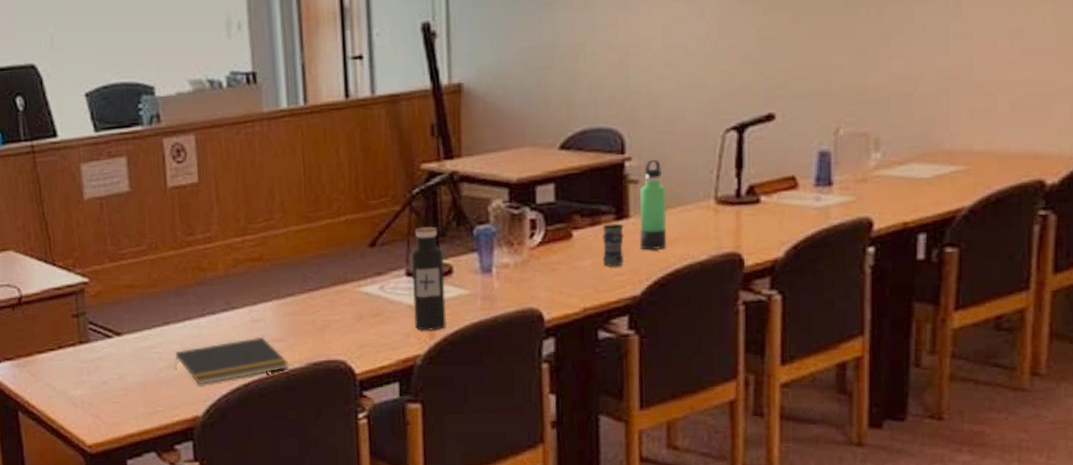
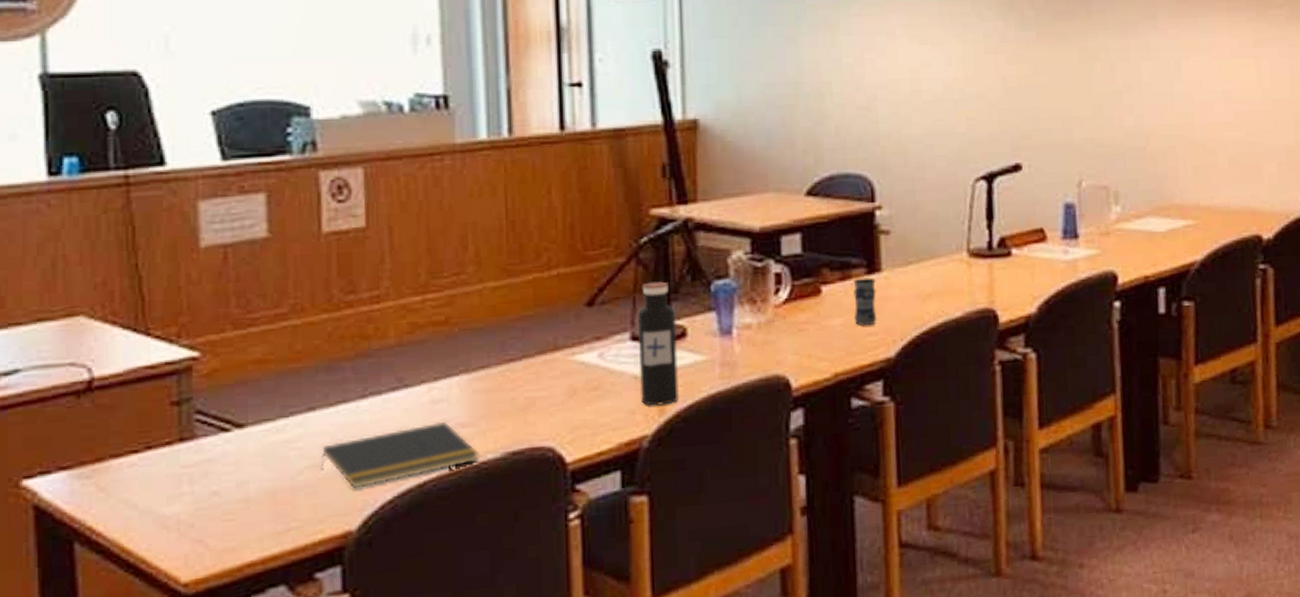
thermos bottle: present [639,159,667,251] -> none [891,208,921,308]

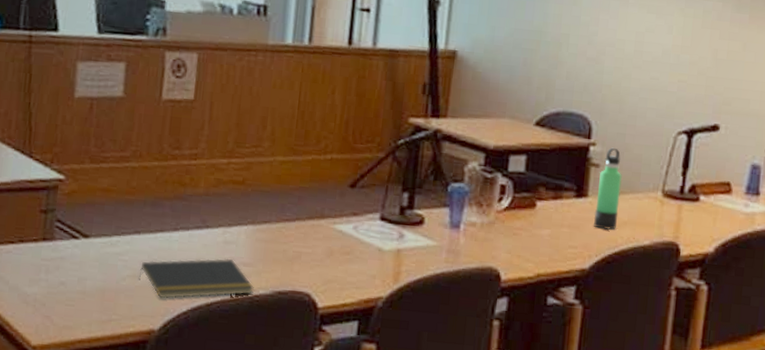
water bottle: present [638,281,679,406] -> none [381,176,418,276]
jar: present [853,277,877,326] -> none [559,199,582,240]
thermos bottle: none [891,208,921,308] -> present [593,147,622,230]

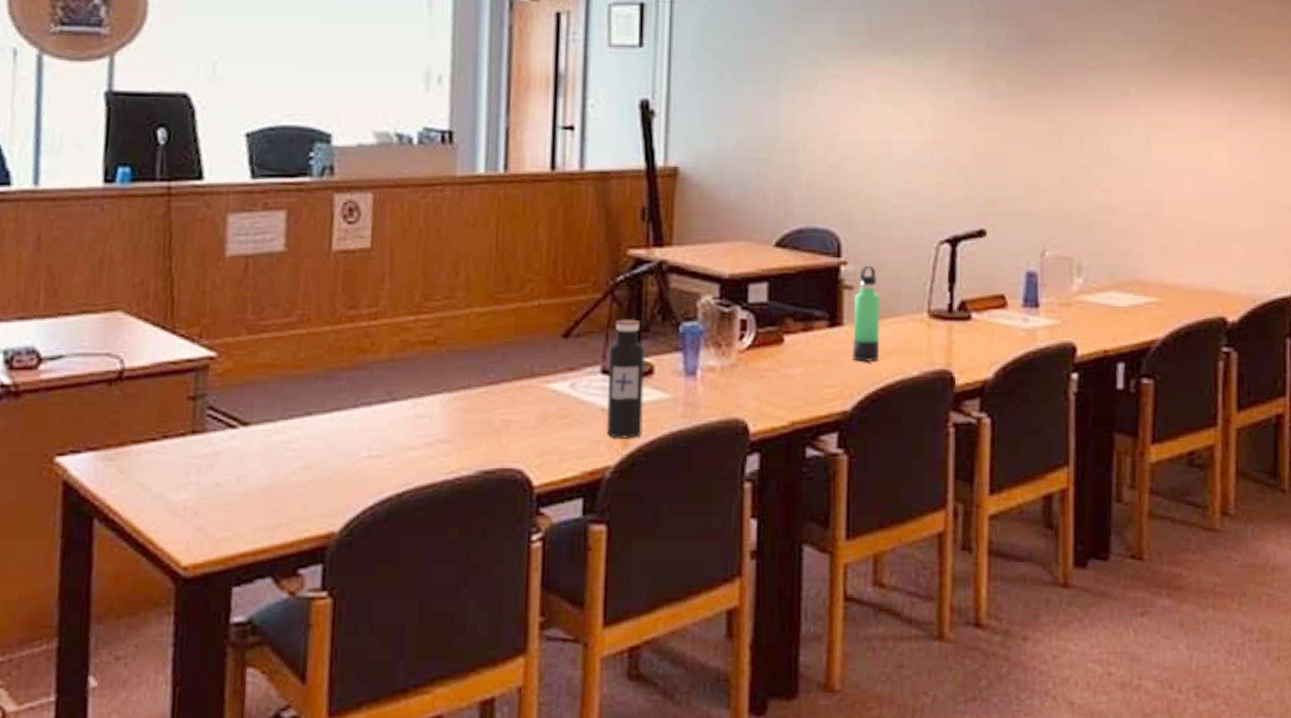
notepad: present [138,258,254,299] -> none [312,435,454,493]
water bottle: none [381,176,418,276] -> present [606,319,645,439]

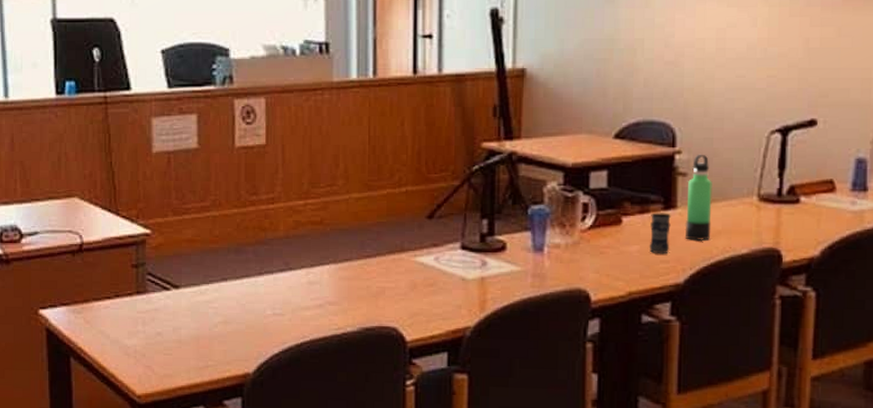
water bottle: present [606,319,645,439] -> none [466,203,498,304]
jar: none [813,330,837,378] -> present [649,212,671,254]

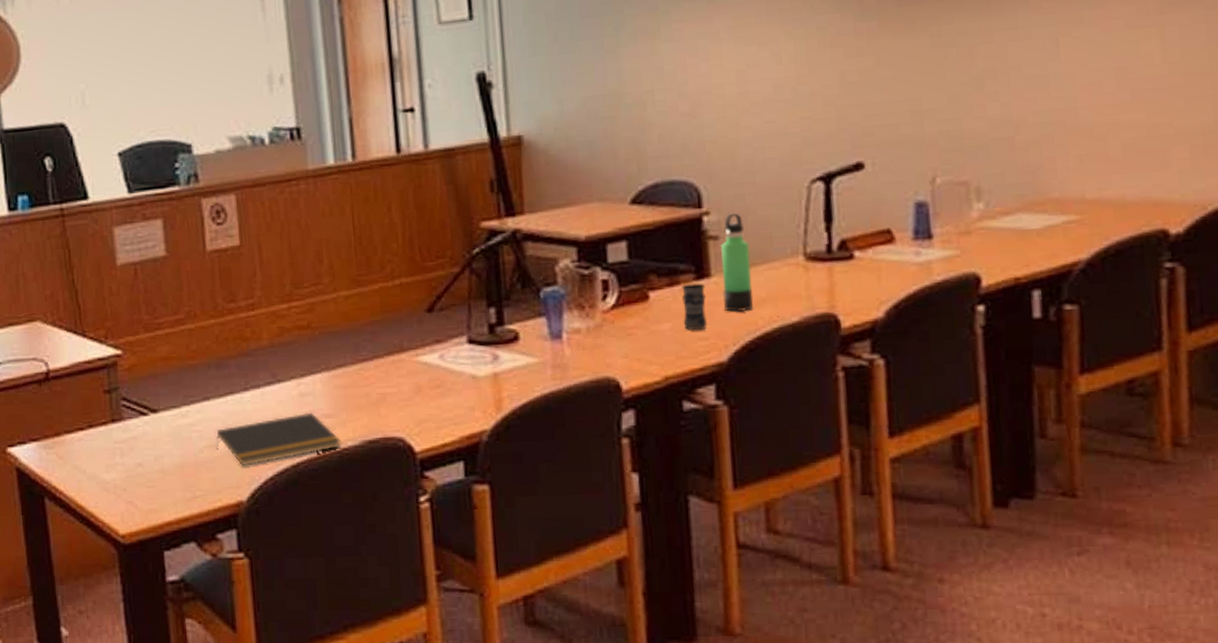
notepad: none [229,298,341,343] -> present [216,412,341,466]

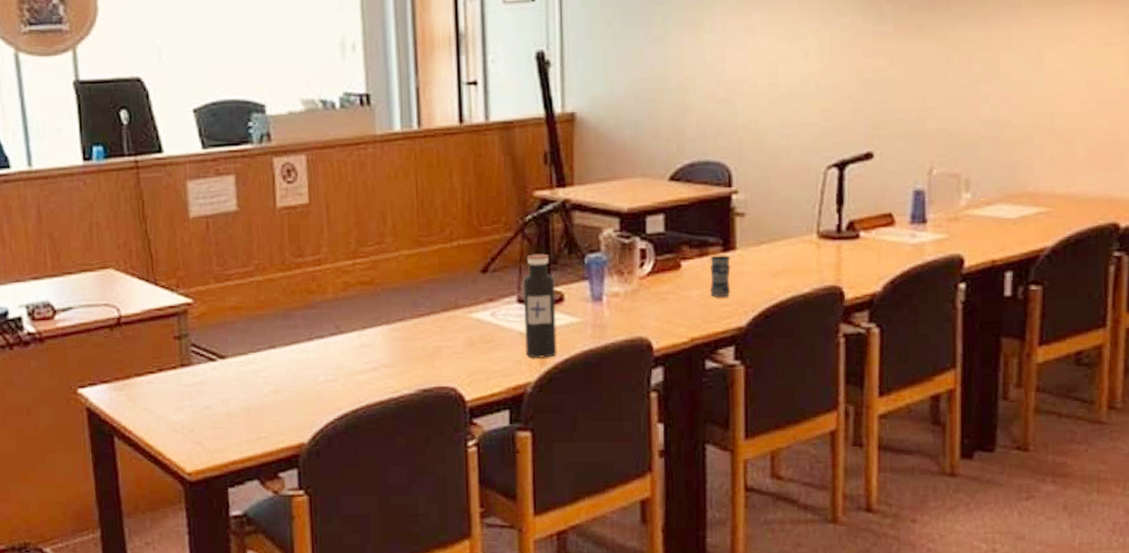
notepad: present [216,412,341,466] -> none [280,362,398,411]
water bottle: none [473,289,514,404] -> present [523,253,557,358]
thermos bottle: present [721,213,754,313] -> none [745,193,772,283]

